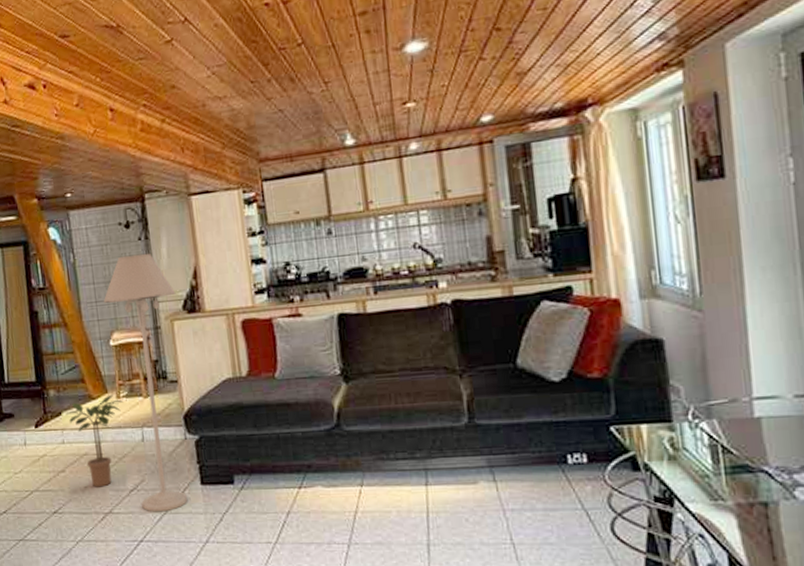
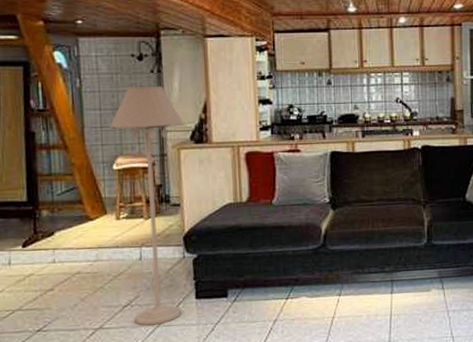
potted plant: present [66,394,124,487] -> none [59,216,123,305]

